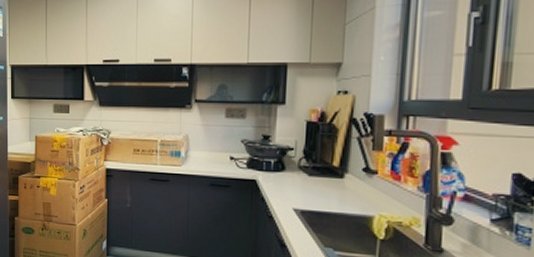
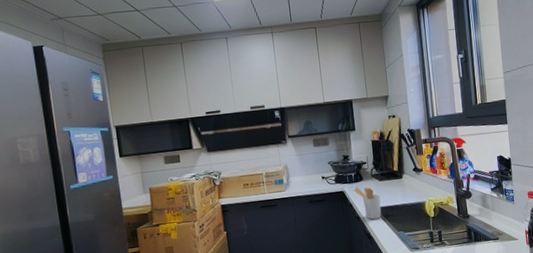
utensil holder: none [269,178,306,225] -> present [353,187,382,220]

